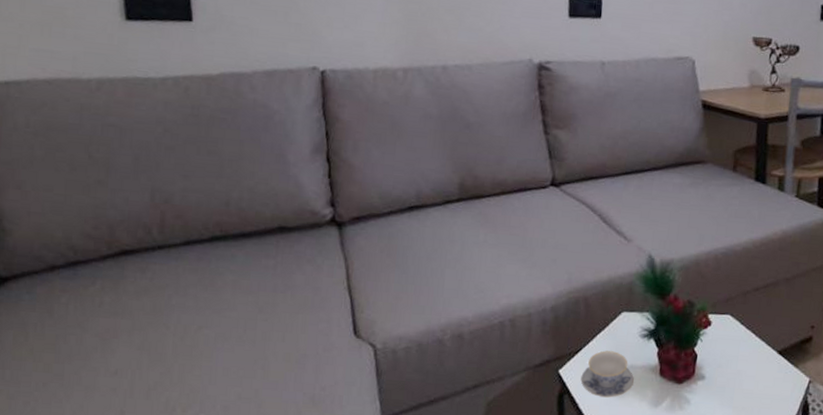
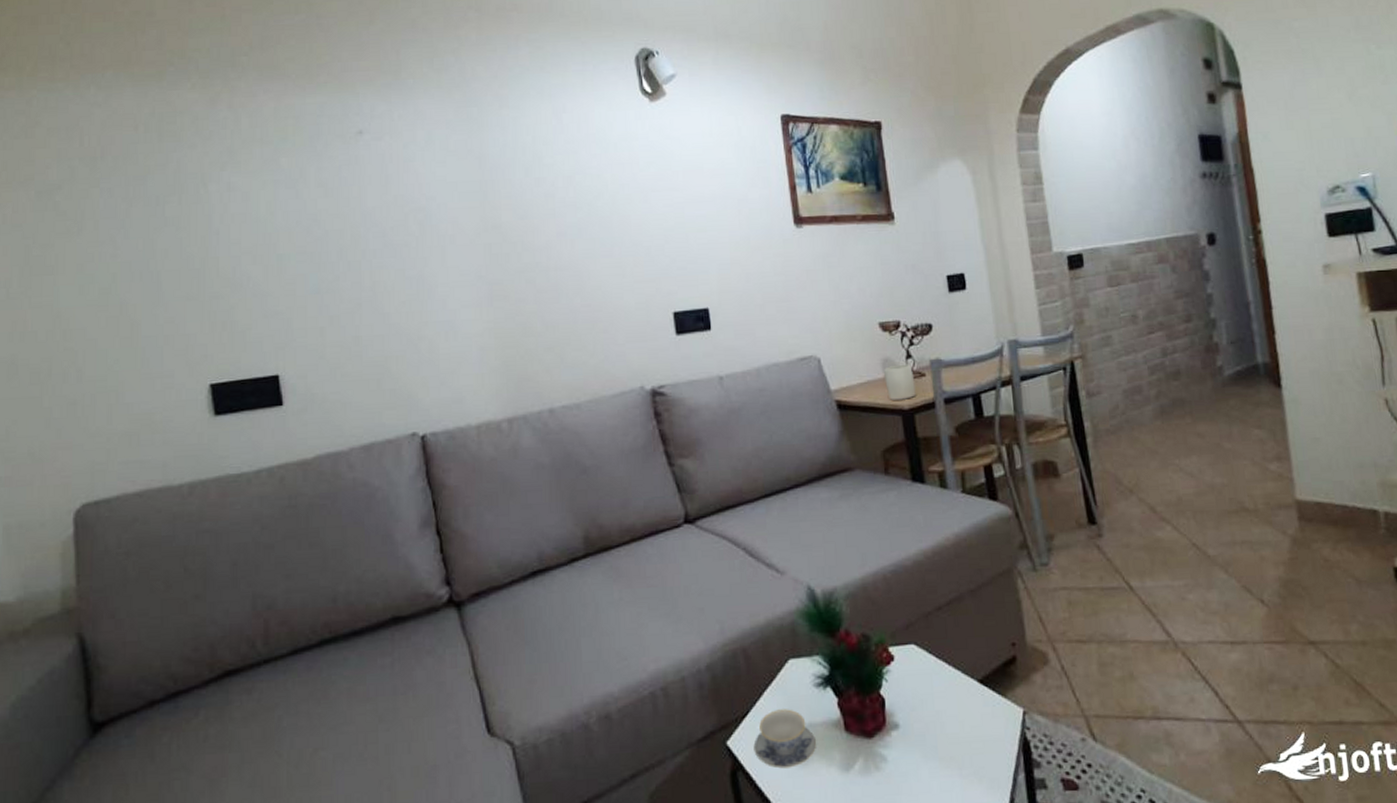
mug: none [748,77,775,110] -> present [884,364,916,400]

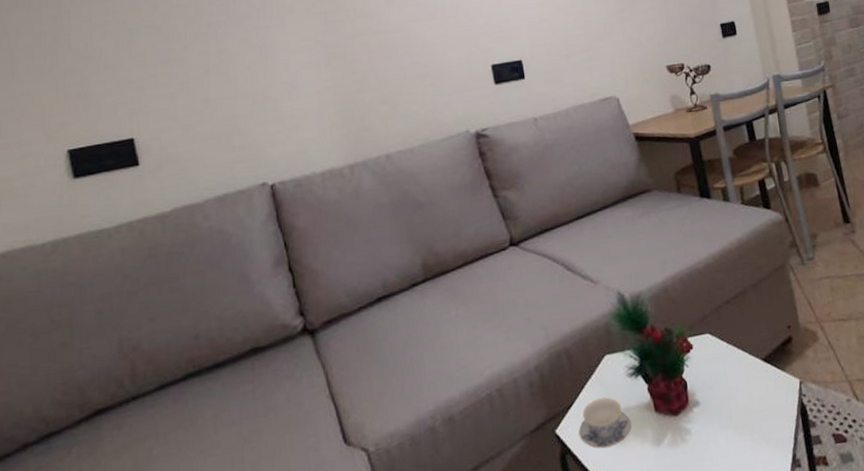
mug: present [884,364,916,400] -> none [673,99,700,131]

